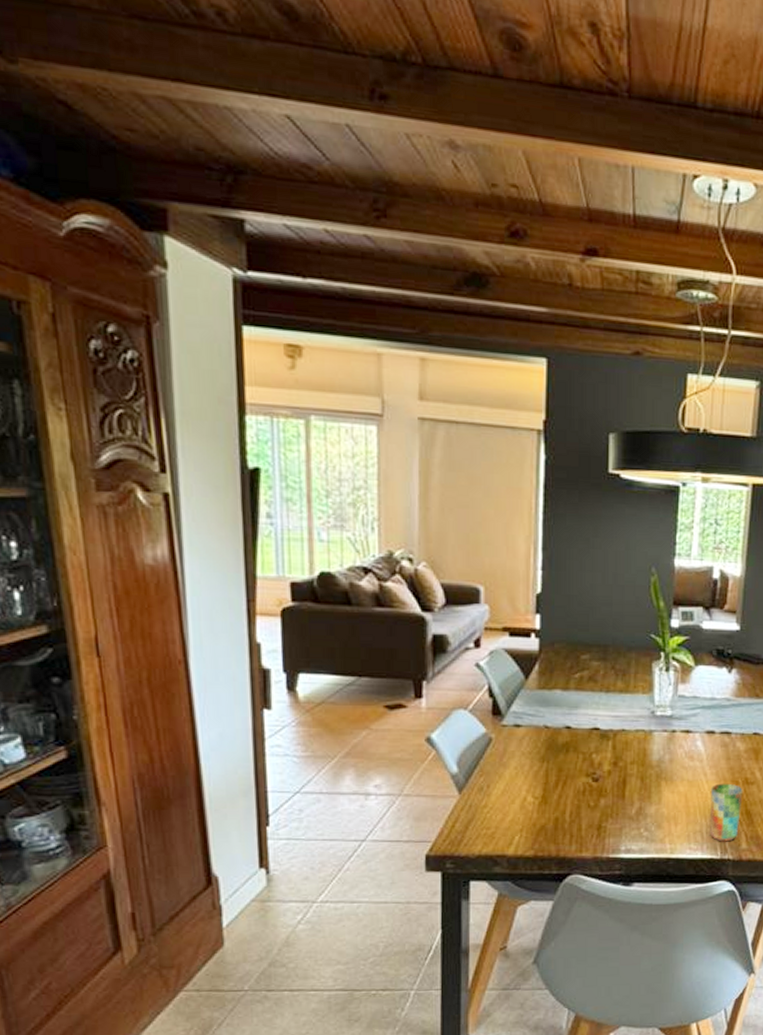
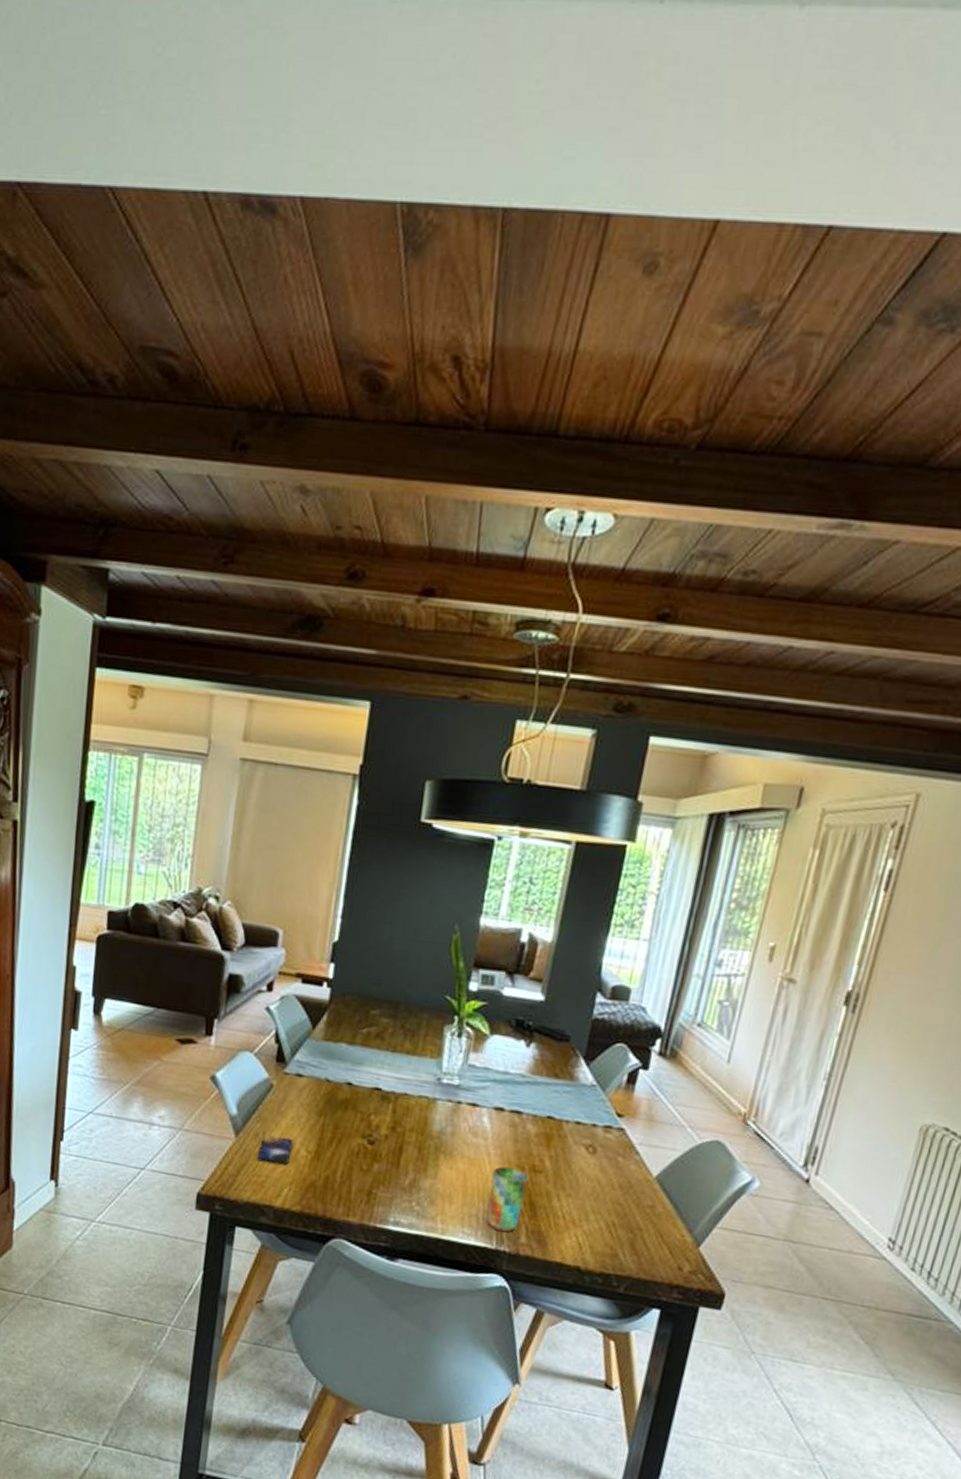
smartphone: none [484,787,518,814] -> present [257,1135,293,1165]

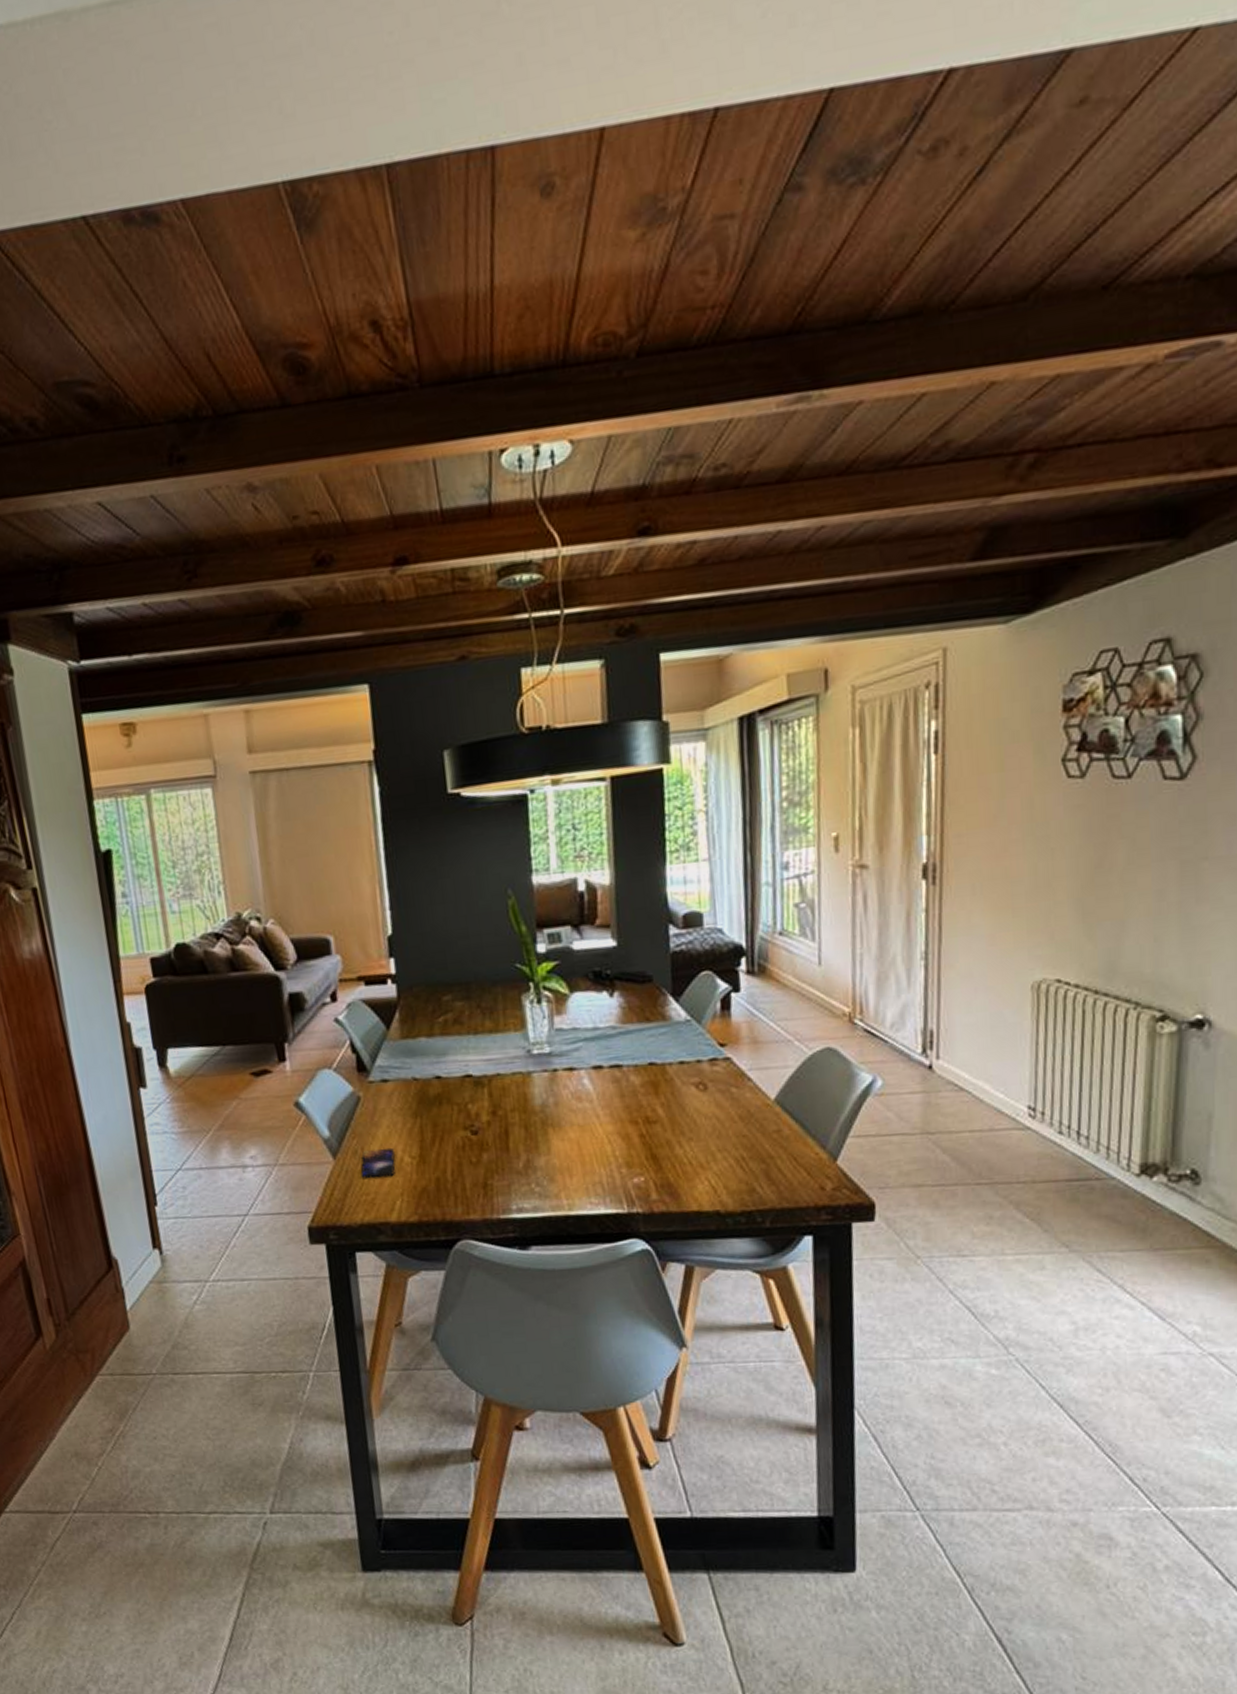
cup: present [486,1166,529,1233] -> none [606,1124,646,1194]

